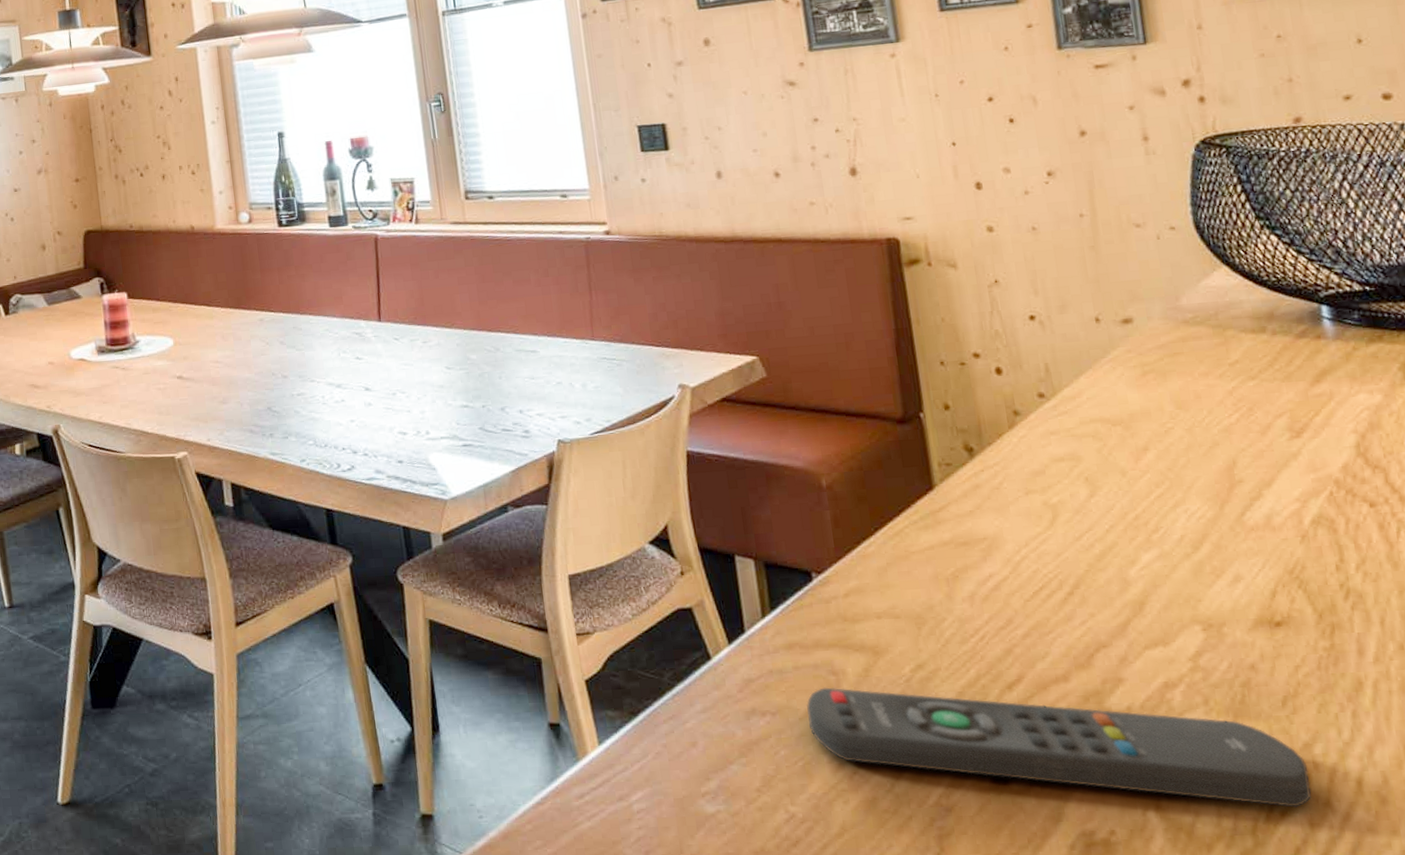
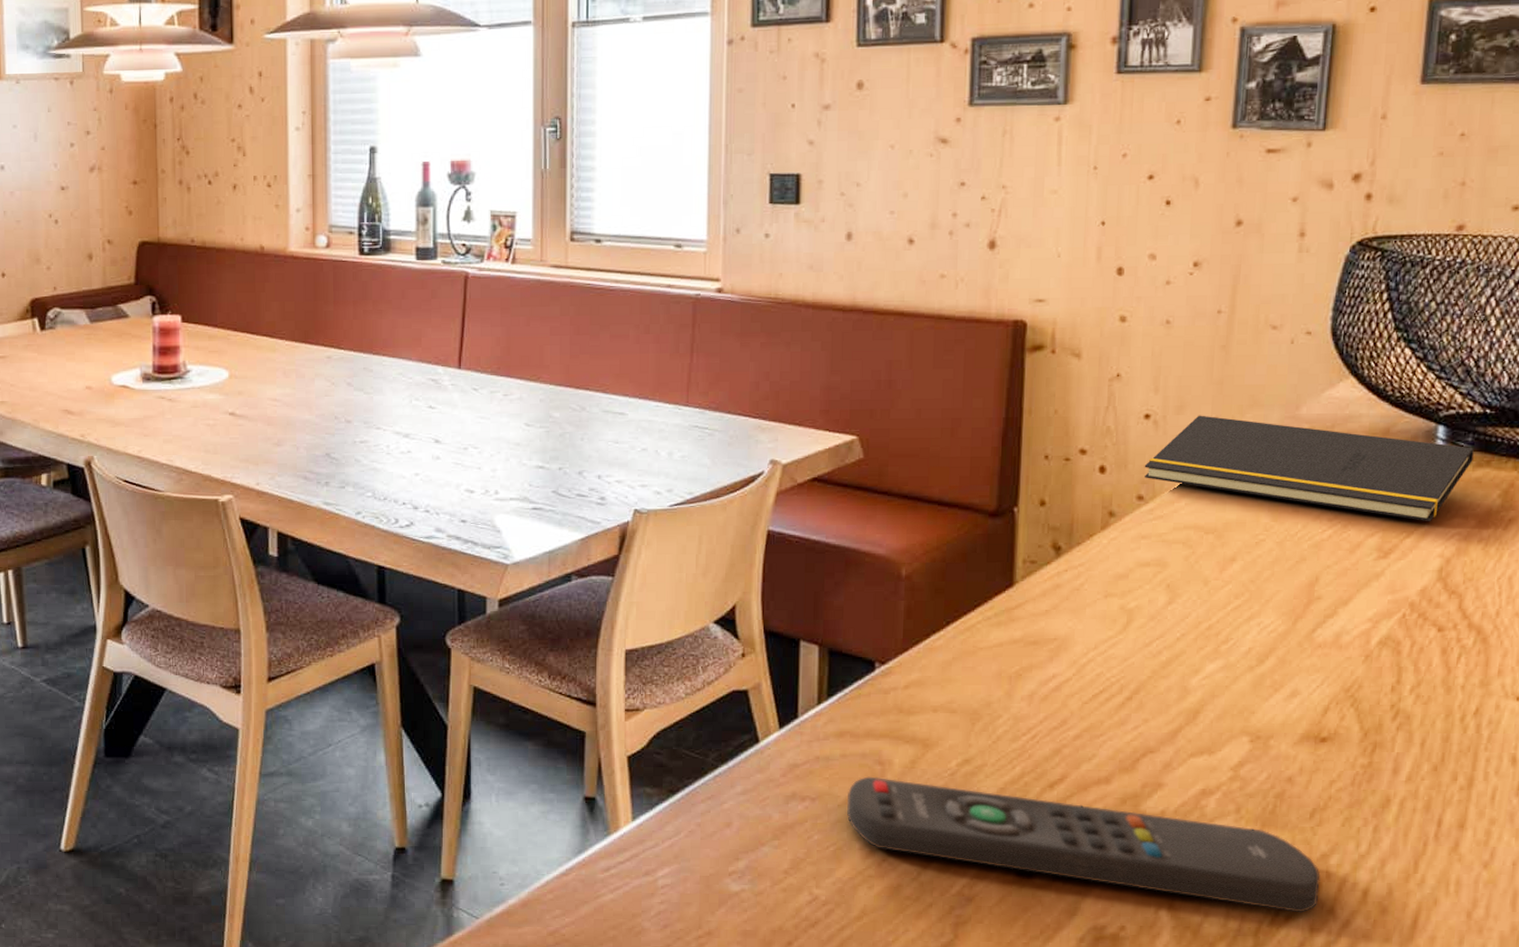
notepad: none [1038,312,1364,400] -> present [1144,415,1474,522]

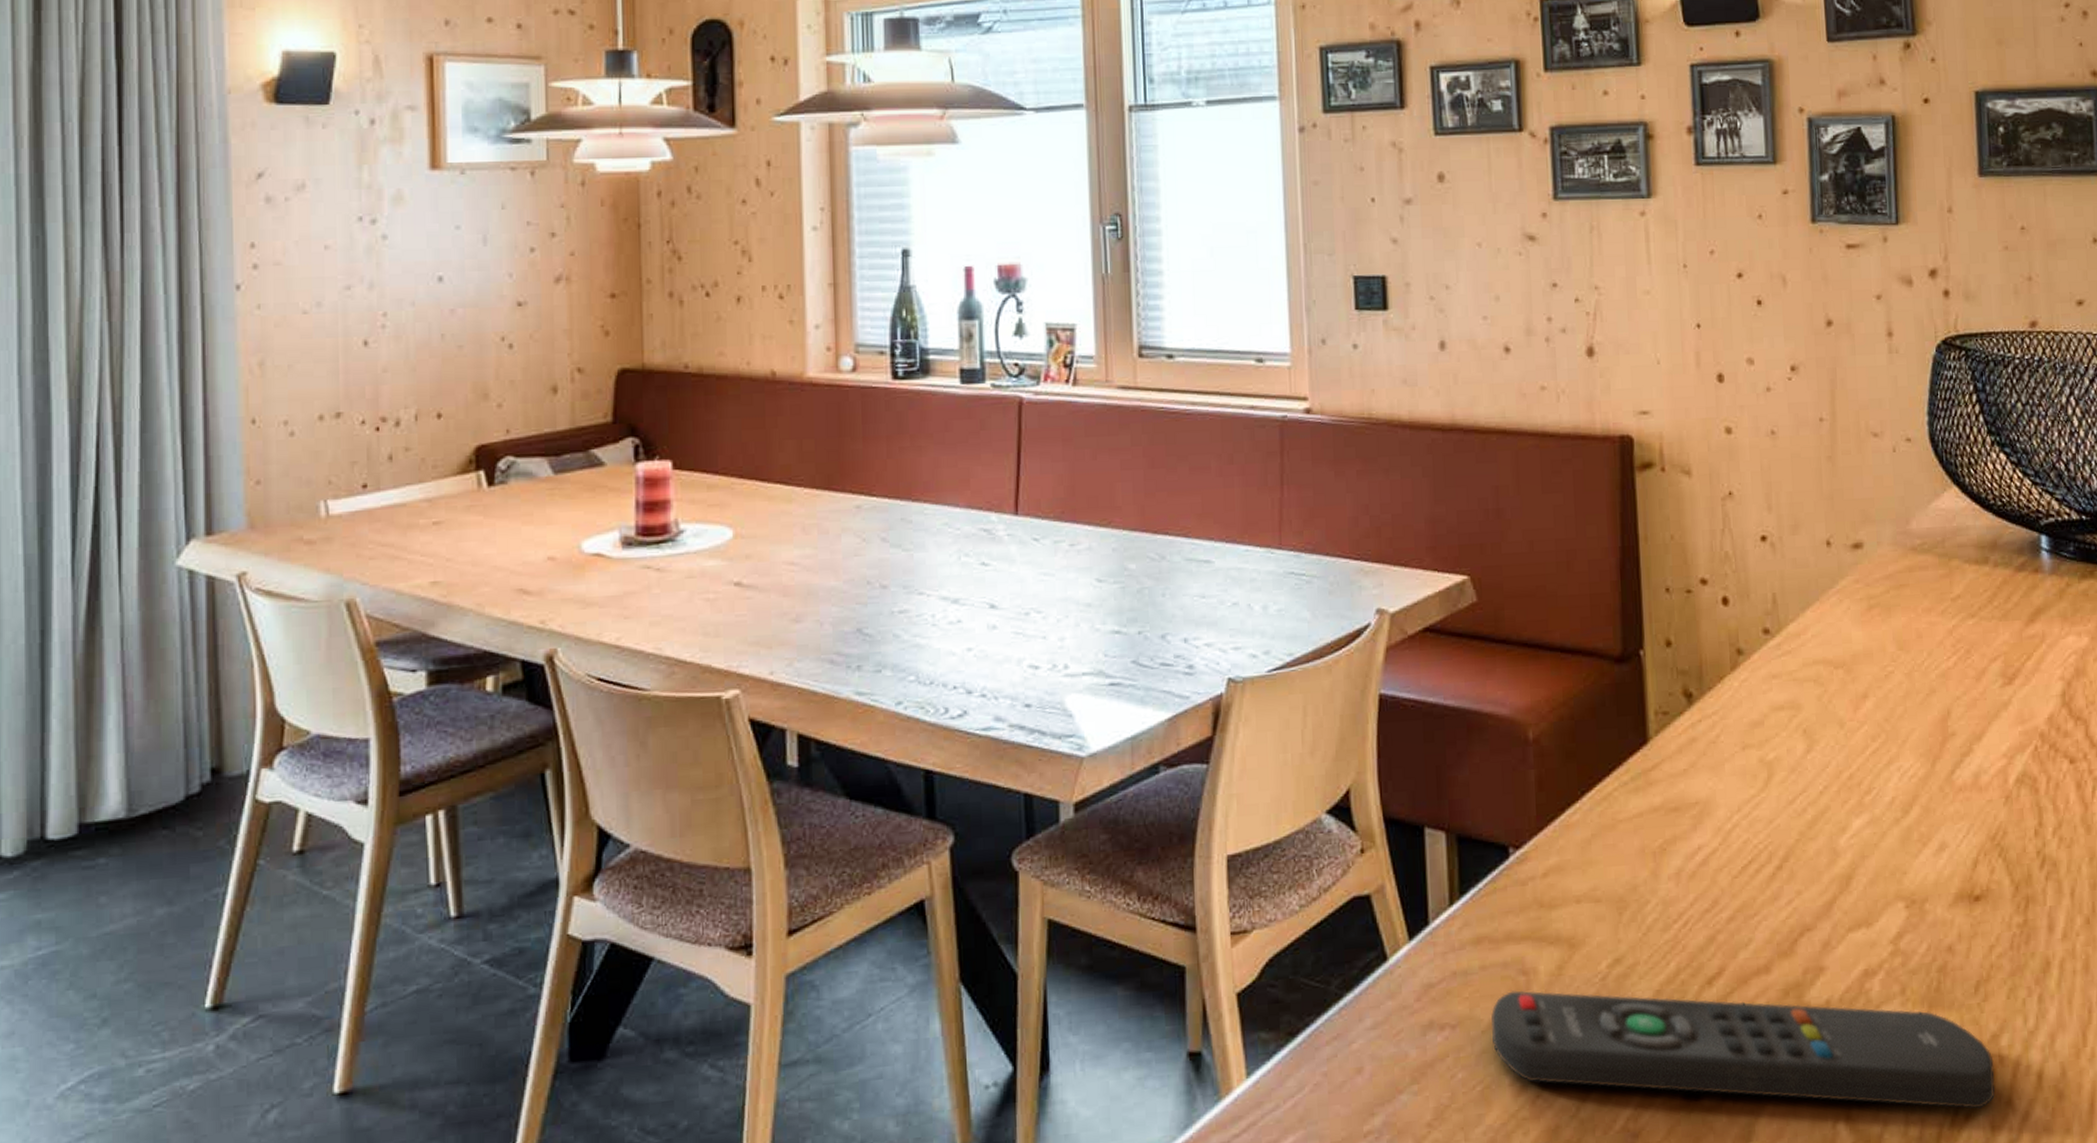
notepad: present [1144,415,1474,522] -> none [1766,534,2077,642]

